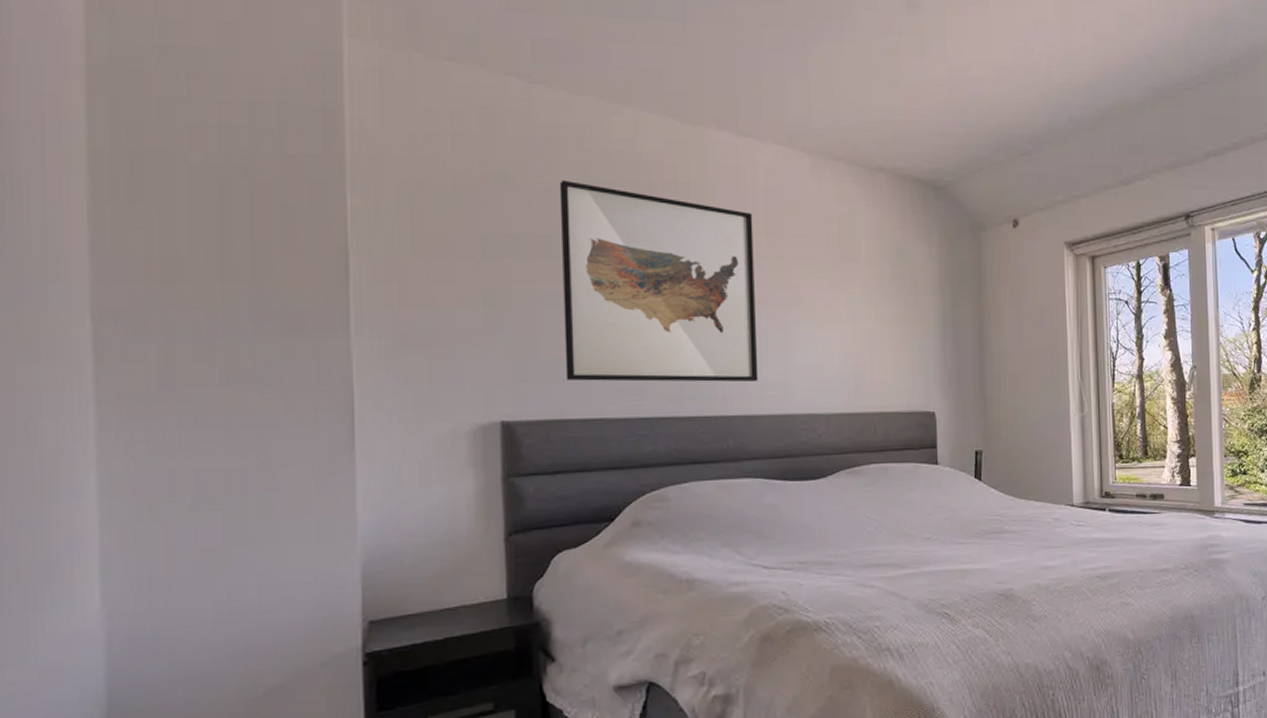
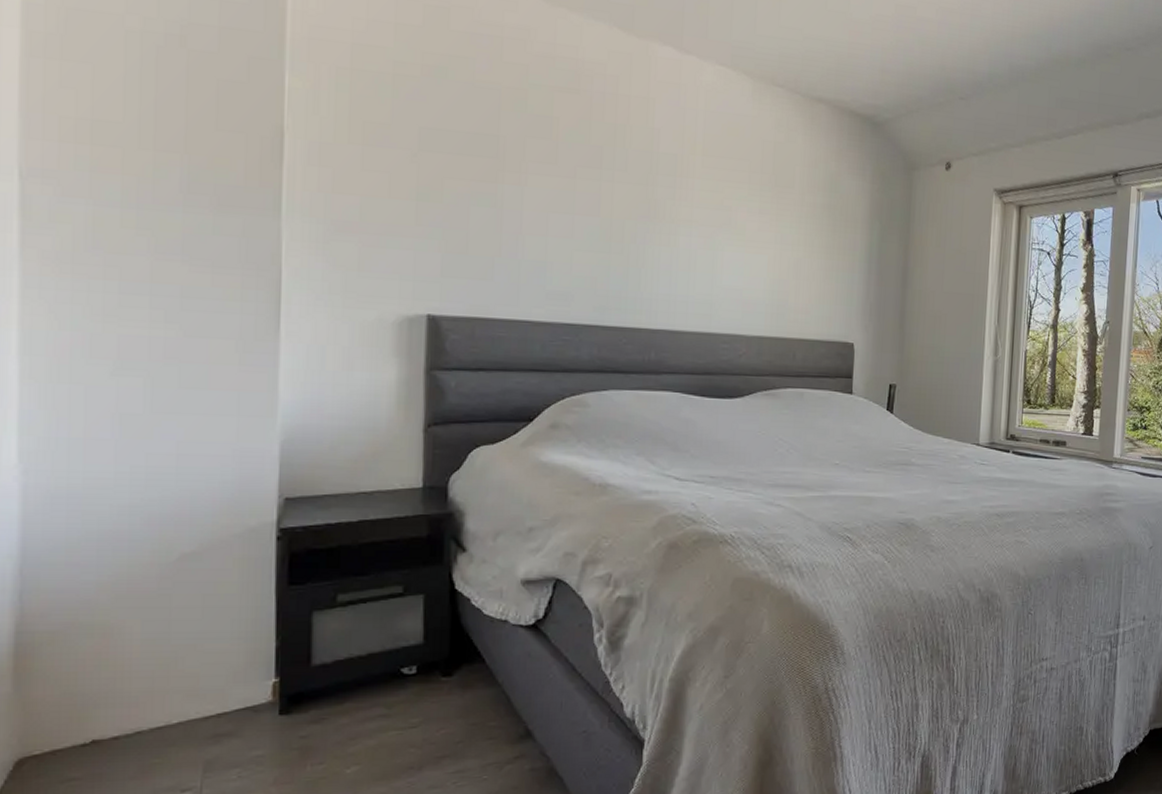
wall art: present [559,179,759,382] -> none [494,80,691,298]

